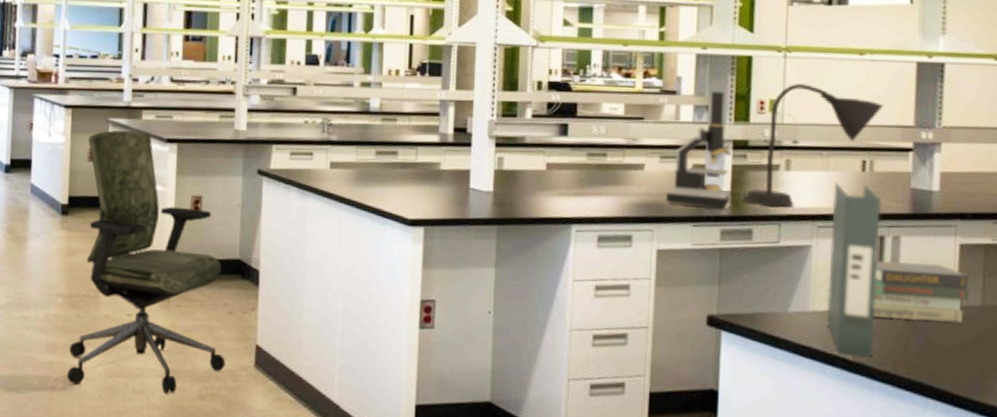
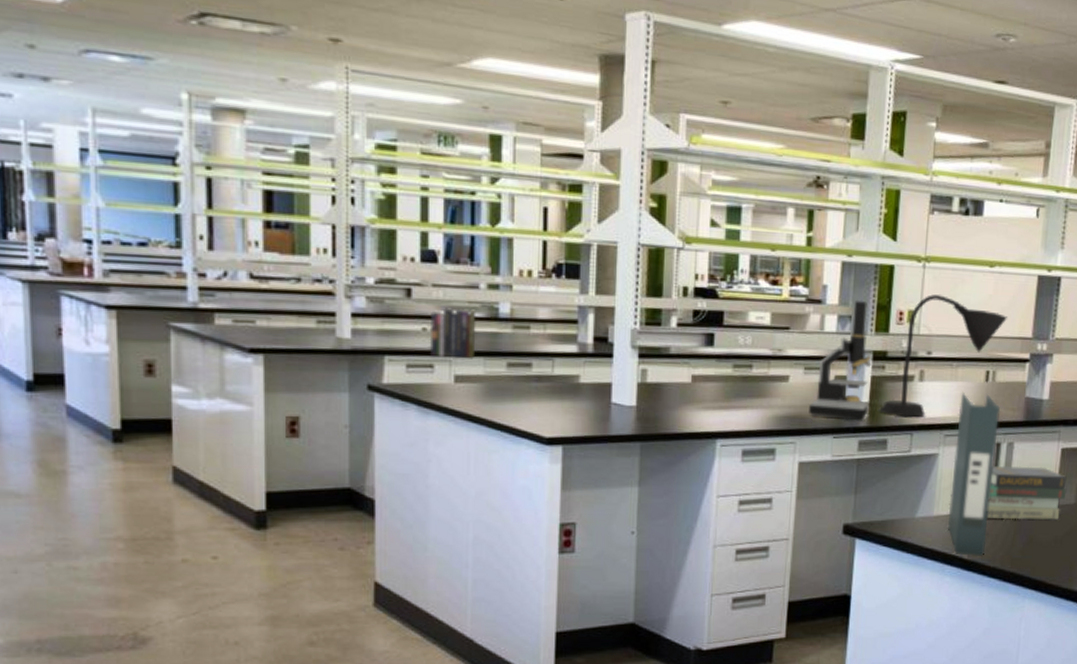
office chair: present [67,130,226,394] -> none [137,337,339,643]
books: none [309,103,351,148] -> present [429,308,477,359]

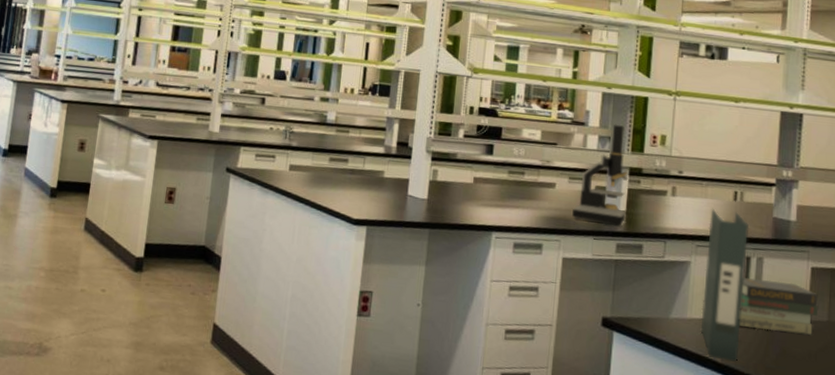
books: present [429,308,477,359] -> none [273,113,311,153]
desk lamp: present [878,294,1007,417] -> none [634,123,753,228]

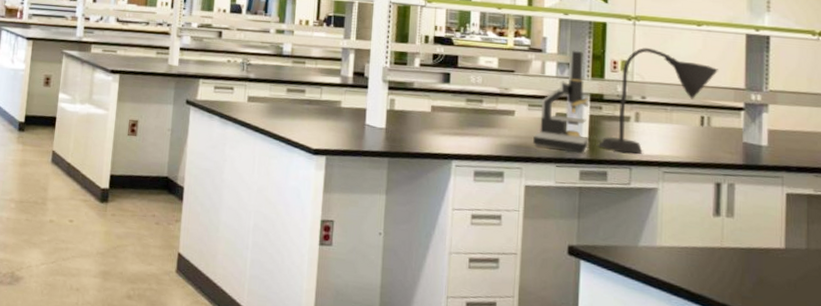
desk lamp: none [634,123,753,228] -> present [597,47,718,154]
binder: present [701,208,750,362] -> none [671,133,719,291]
books: present [701,277,819,335] -> none [671,204,796,263]

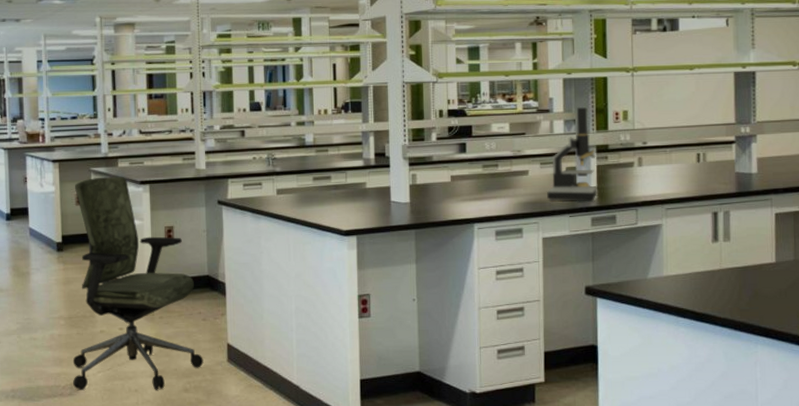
office chair: none [14,60,152,293] -> present [72,176,204,390]
desk lamp: present [597,47,718,154] -> none [605,96,710,196]

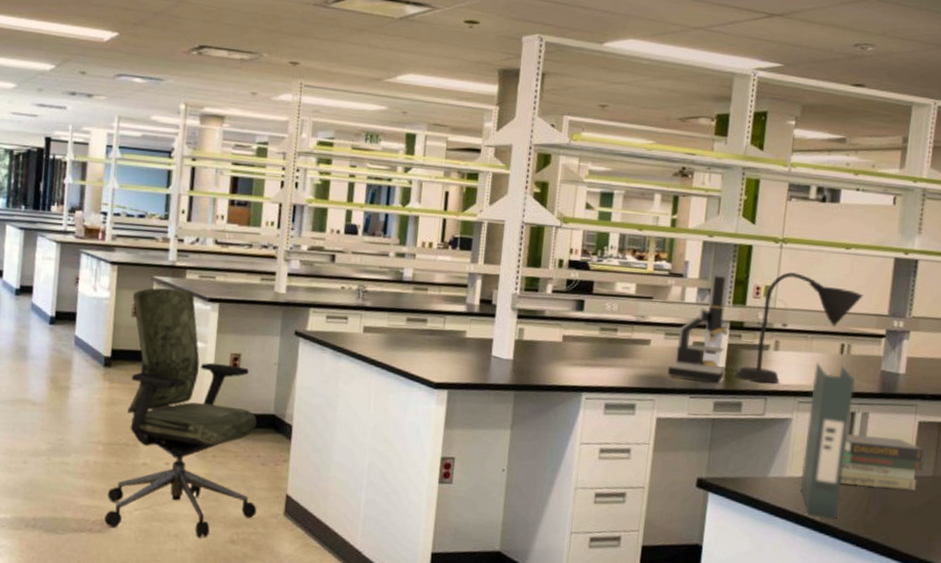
desk lamp: none [605,96,710,196] -> present [733,272,863,384]
binder: none [676,172,714,310] -> present [800,362,856,520]
books: none [676,230,785,277] -> present [801,433,924,491]

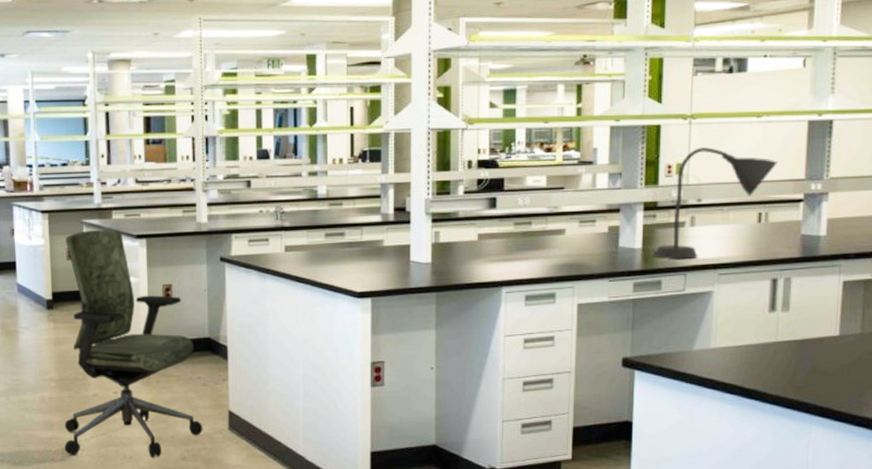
microscope: present [668,275,729,383] -> none [585,158,643,264]
binder: present [800,362,856,520] -> none [726,233,776,386]
books: present [801,433,924,491] -> none [726,299,851,350]

